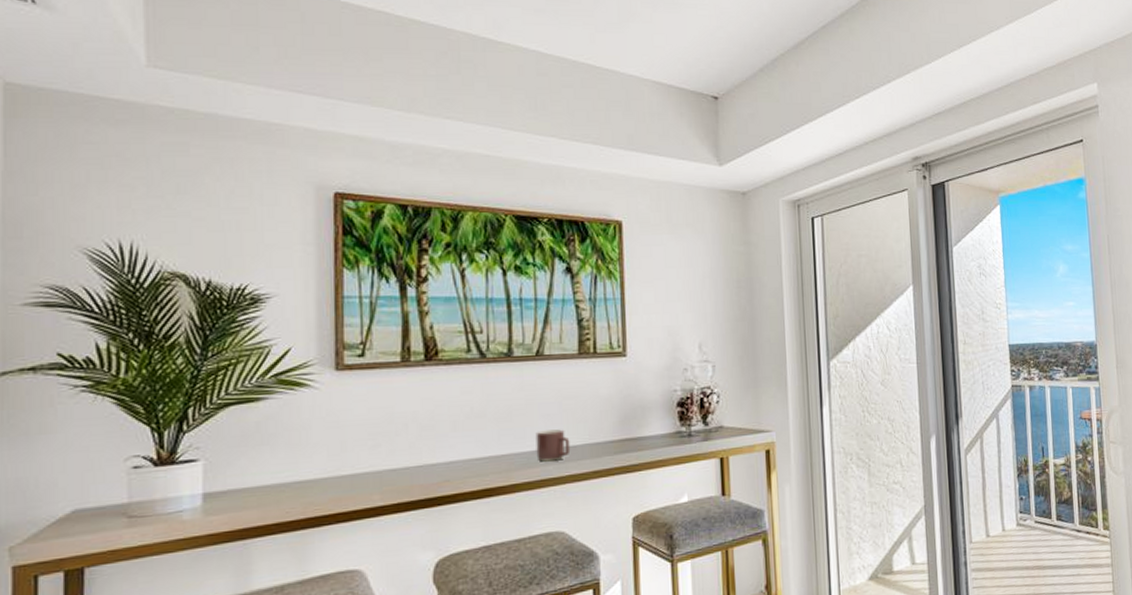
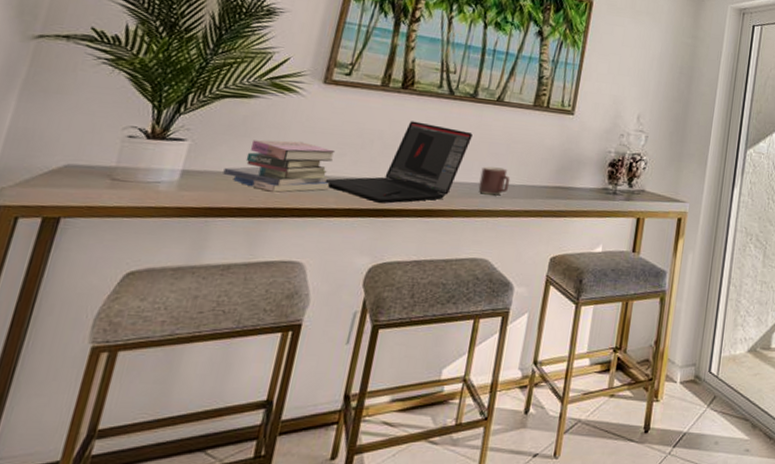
books: none [249,439,371,501] -> present [223,139,336,193]
laptop: none [364,394,517,492] -> present [324,121,473,204]

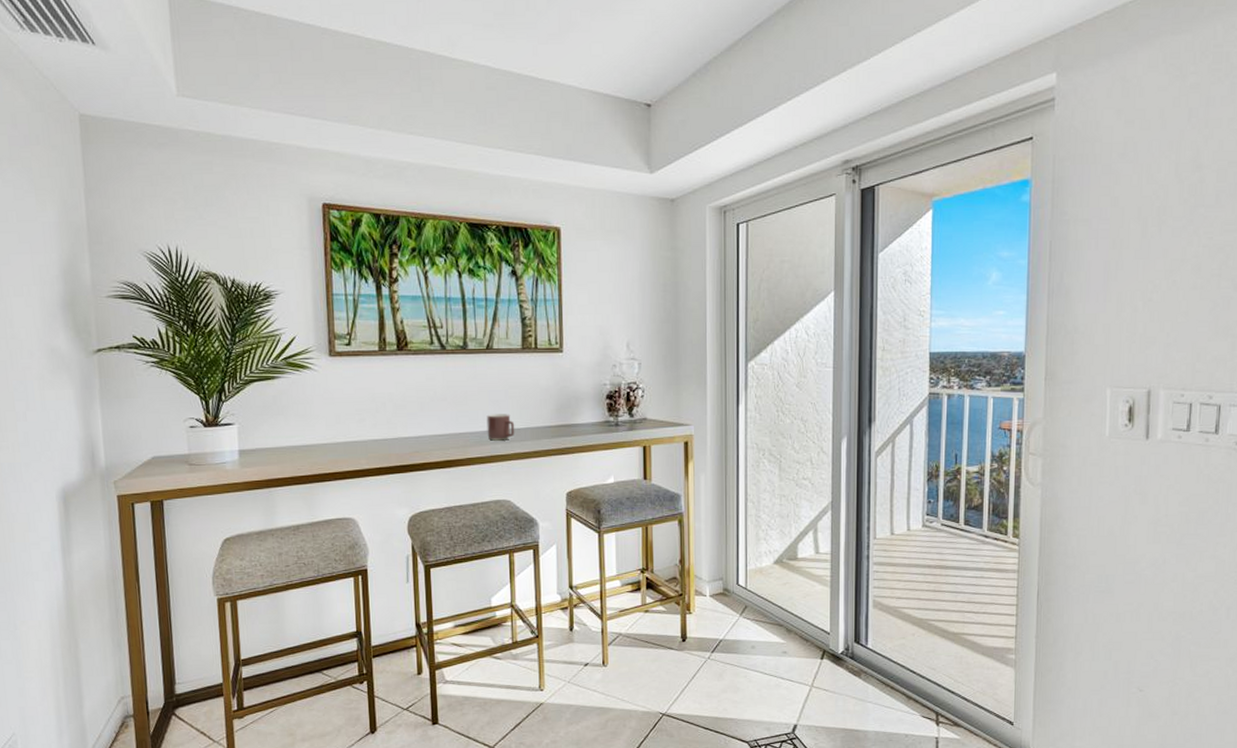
books: present [223,139,336,193] -> none [270,413,359,462]
laptop: present [324,121,473,204] -> none [354,380,471,459]

